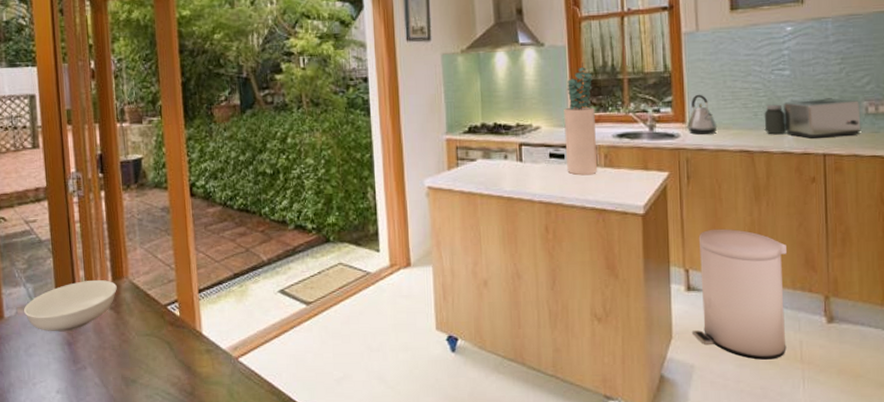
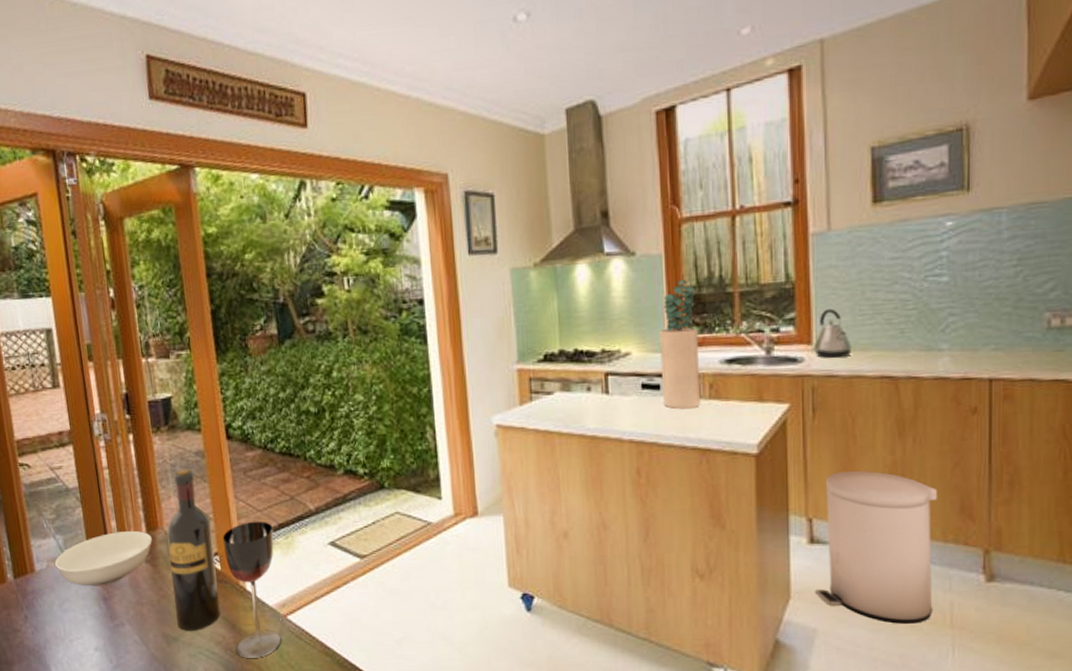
wine bottle: none [130,223,177,373] -> present [166,469,220,631]
wineglass: none [182,271,233,398] -> present [222,521,282,658]
jar: present [764,104,786,135] -> none [913,318,941,357]
toaster: present [784,98,861,138] -> none [939,309,1041,360]

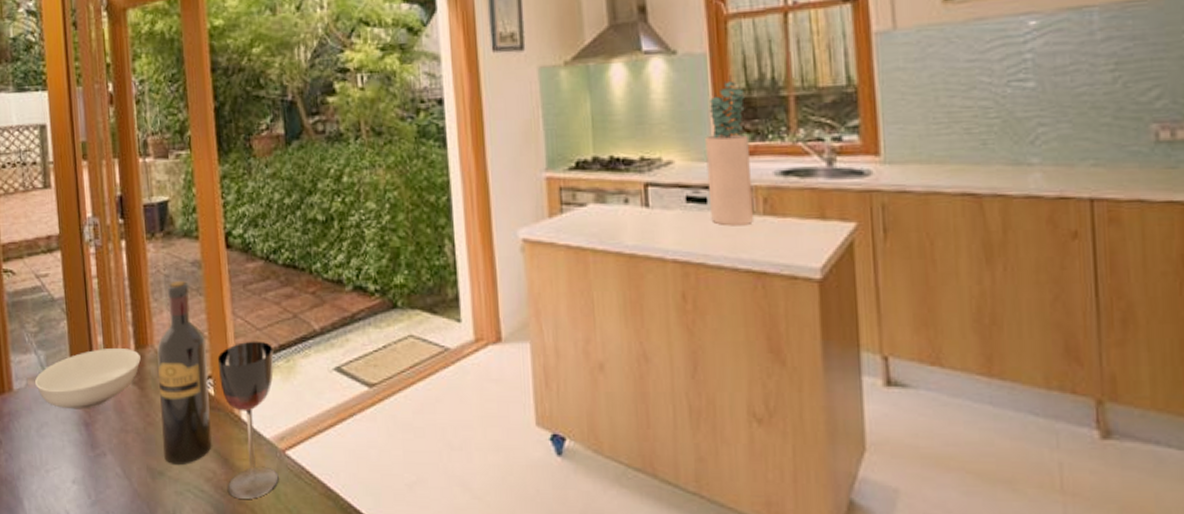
kettle: present [814,308,852,359] -> none [882,115,927,173]
pedal bin: present [814,470,937,624] -> none [893,301,1038,487]

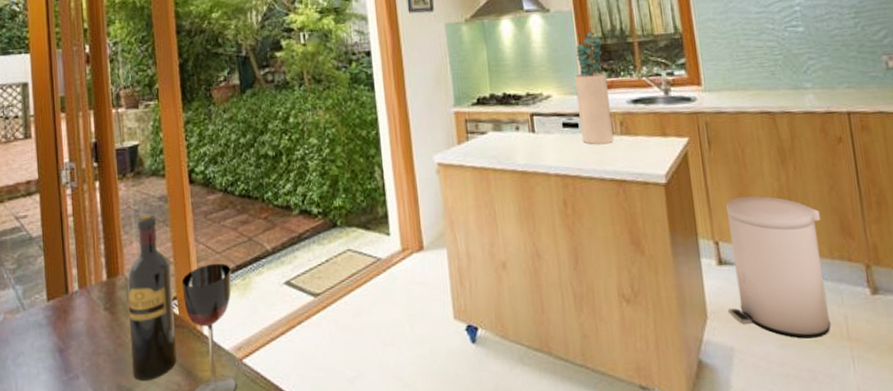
bowl: present [35,347,141,410] -> none [13,278,112,338]
pedal bin: none [893,301,1038,487] -> present [725,195,831,339]

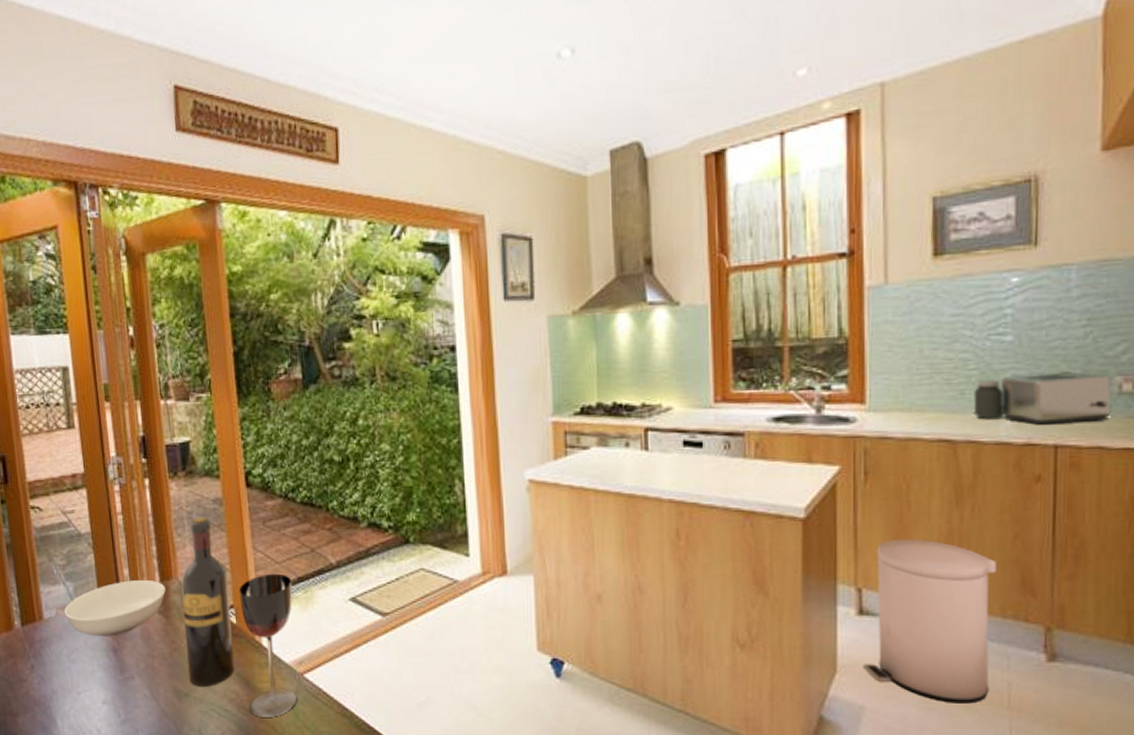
bowl: none [13,278,112,338] -> present [64,579,166,637]
vase: present [574,27,614,145] -> none [703,326,746,469]
jar: none [781,62,806,94] -> present [973,379,1004,420]
toaster: none [801,53,884,96] -> present [1002,372,1111,425]

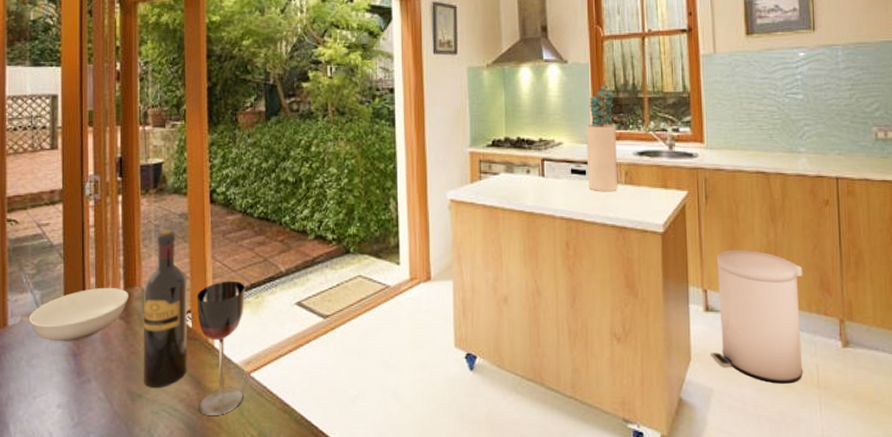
vase: none [703,326,746,469] -> present [586,81,619,192]
jar: present [973,379,1004,420] -> none [779,127,800,157]
toaster: present [1002,372,1111,425] -> none [798,123,872,162]

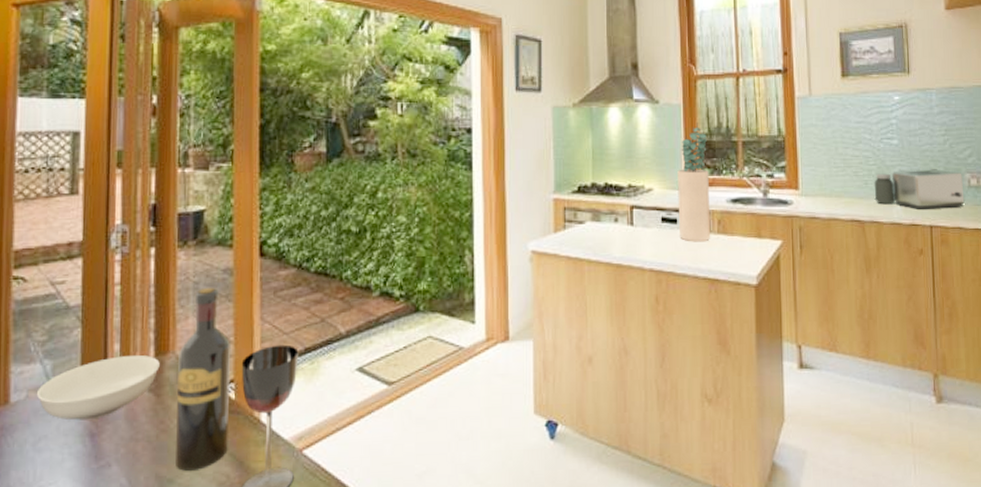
pedal bin: present [710,249,803,384] -> none [804,301,898,444]
jar: none [779,127,800,157] -> present [874,173,895,205]
toaster: none [798,123,872,162] -> present [893,169,965,209]

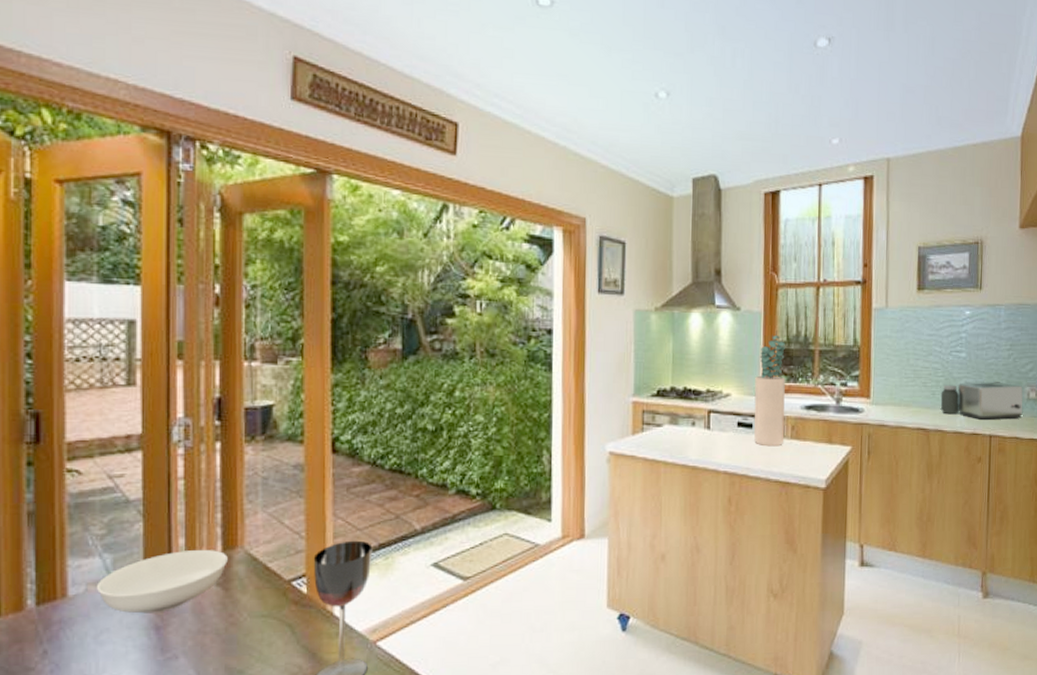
wine bottle: present [176,287,230,471] -> none [246,482,302,662]

